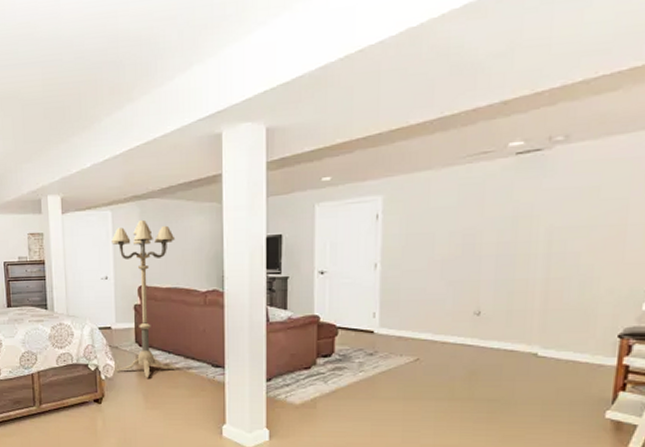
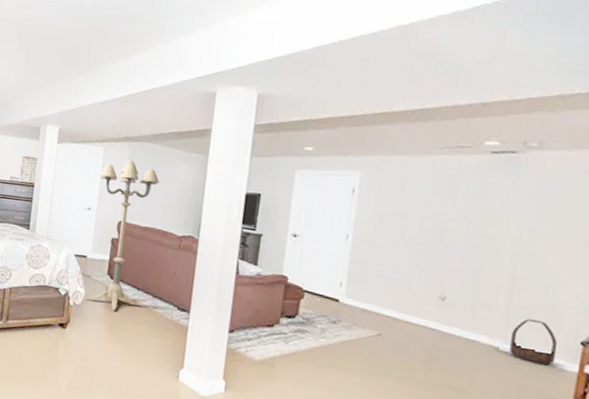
basket: none [548,319,596,364] -> present [510,318,558,366]

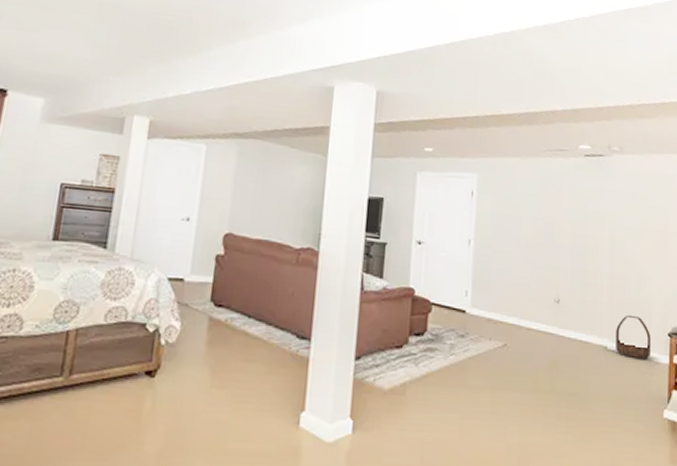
floor lamp: present [85,159,160,311] -> none [181,159,274,347]

